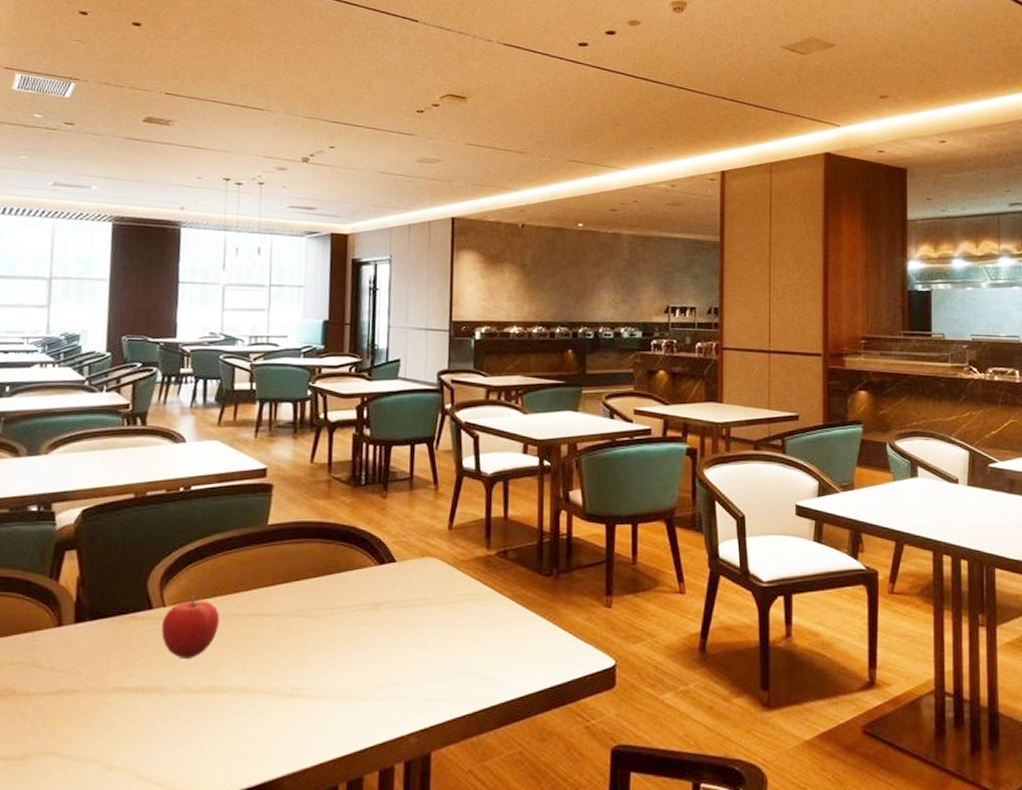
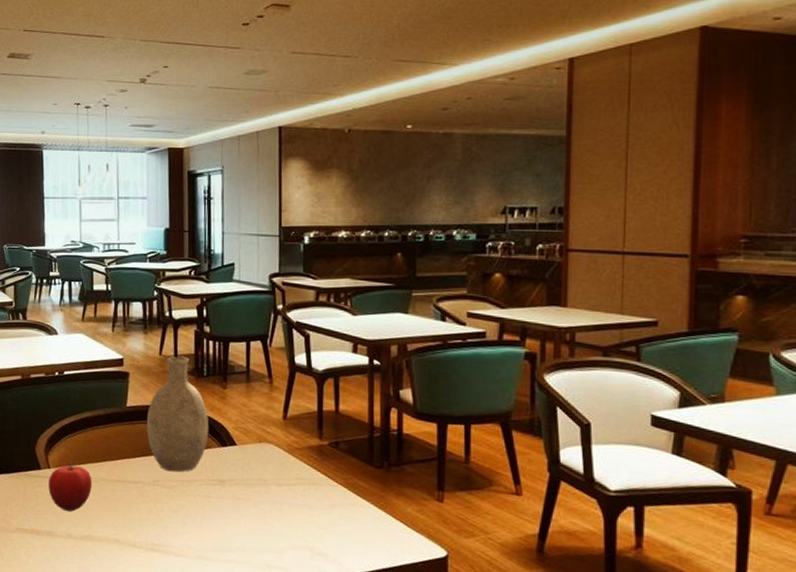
decorative vase: none [290,463,366,599] -> present [146,356,209,472]

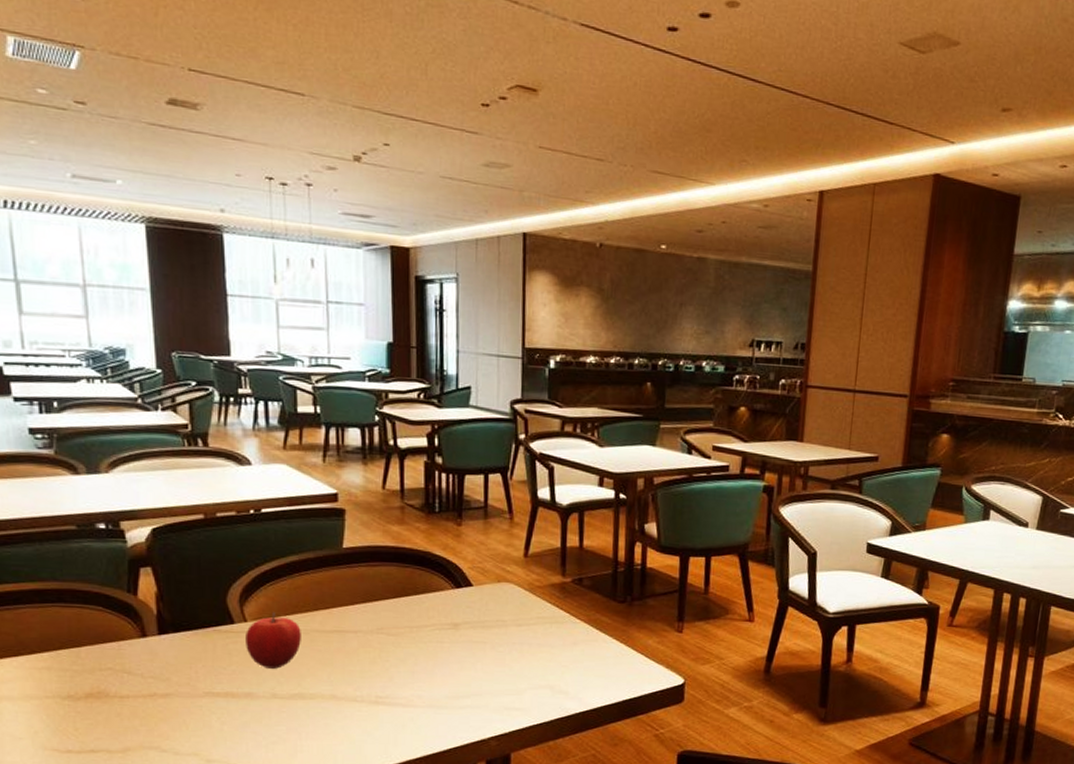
decorative vase: present [146,356,209,472] -> none [367,490,442,618]

